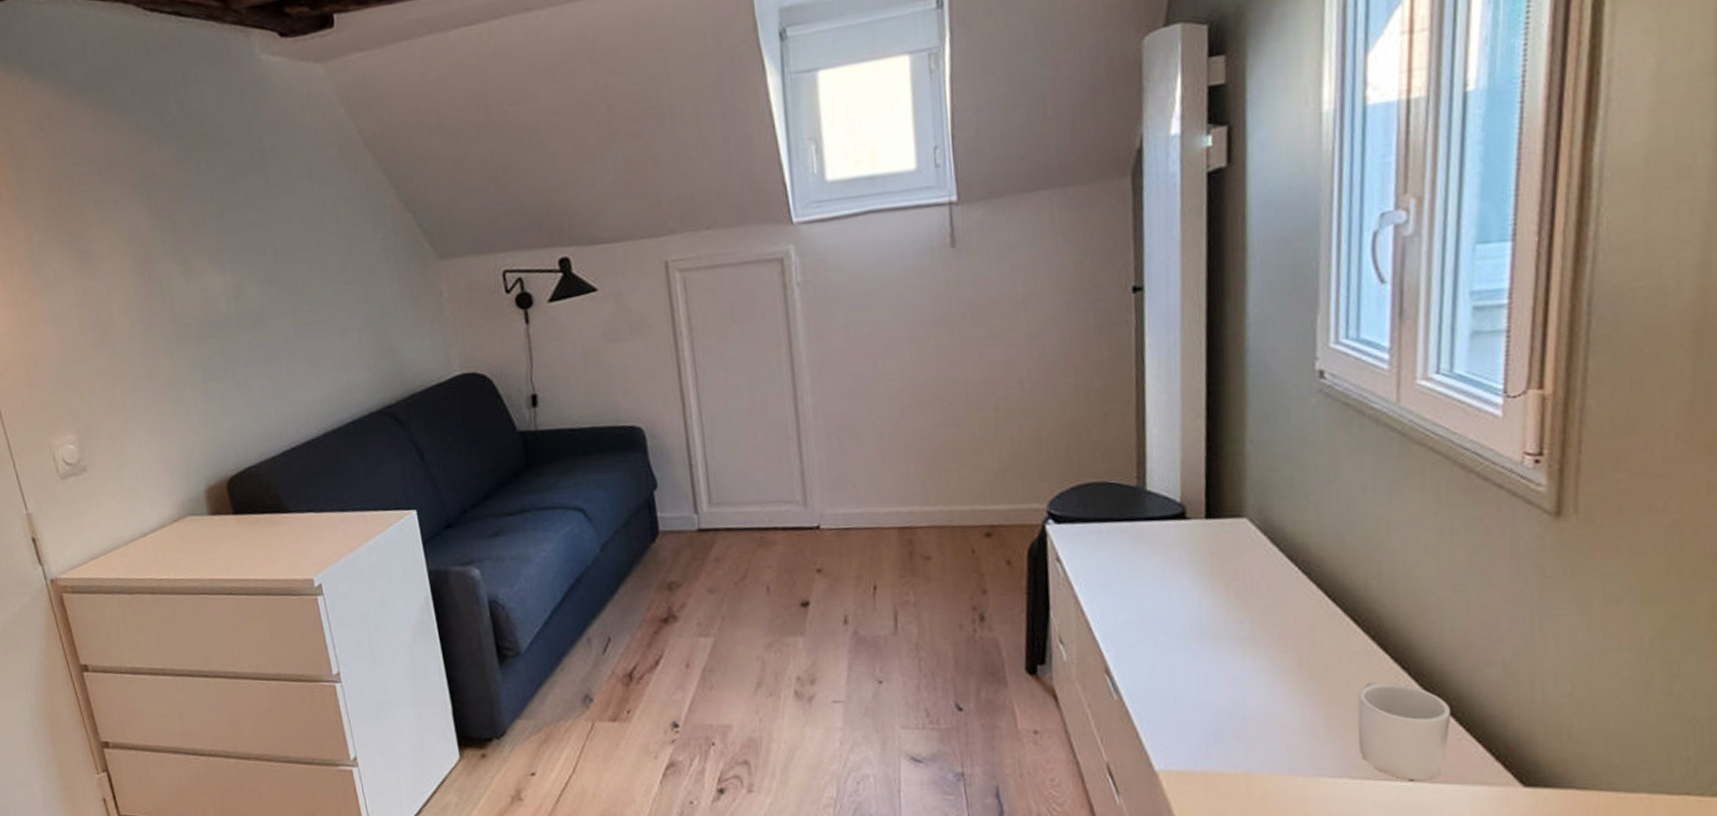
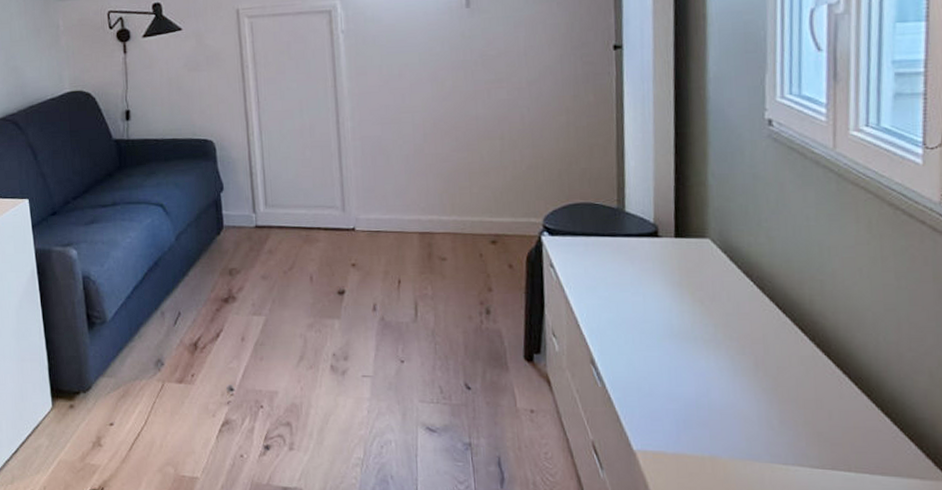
mug: present [1357,681,1452,781] -> none [805,383,887,472]

